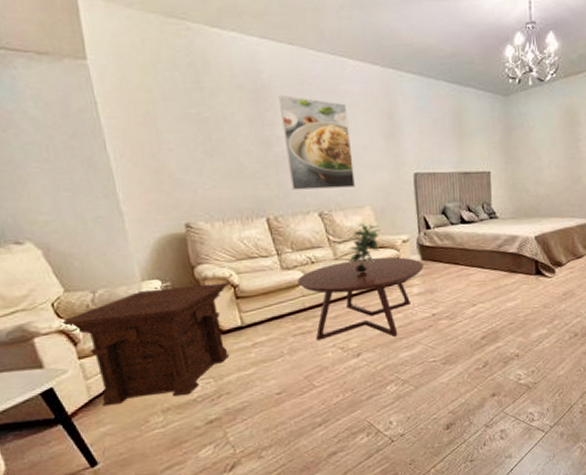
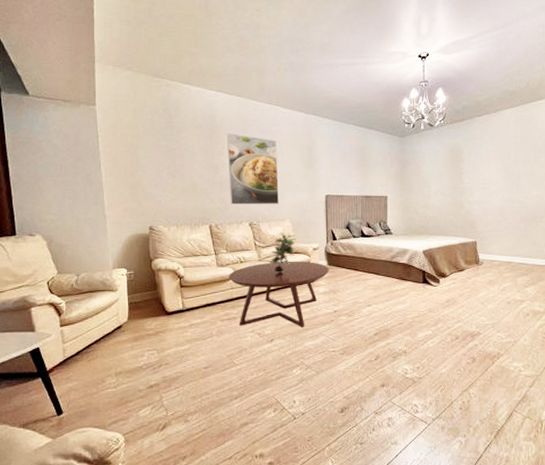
side table: present [59,282,230,407] -> none [51,274,177,366]

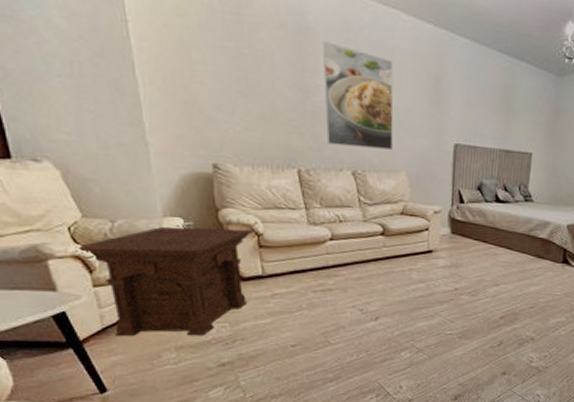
side table: none [51,274,177,366] -> present [76,226,254,337]
coffee table: present [229,261,329,327] -> none [324,224,452,305]
potted plant: present [271,233,296,274] -> none [379,188,413,240]

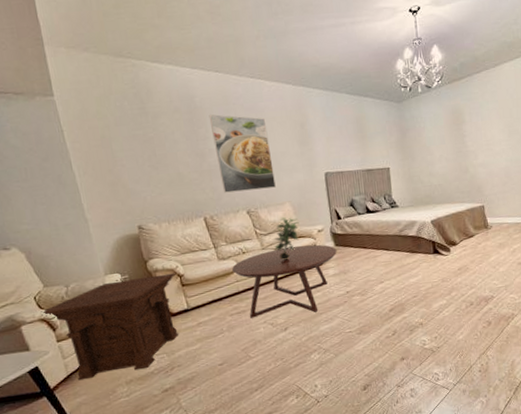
coffee table: none [324,224,452,305] -> present [232,244,337,318]
potted plant: none [379,188,413,240] -> present [275,217,299,261]

